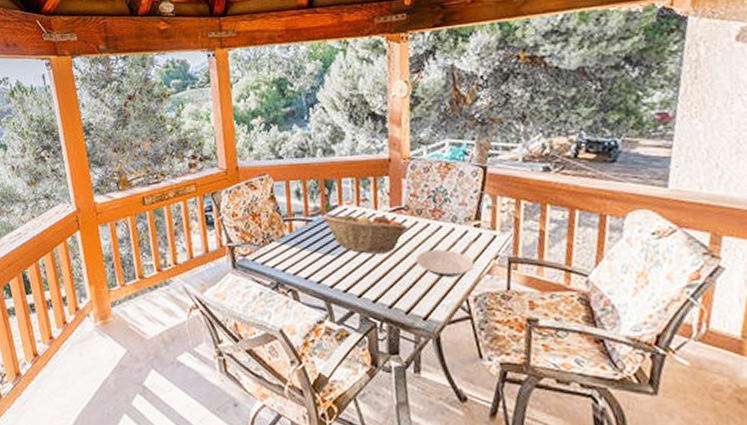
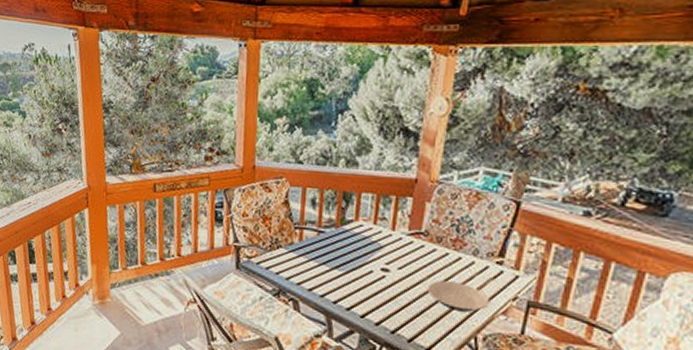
fruit basket: present [321,212,408,254] -> none [335,228,424,277]

